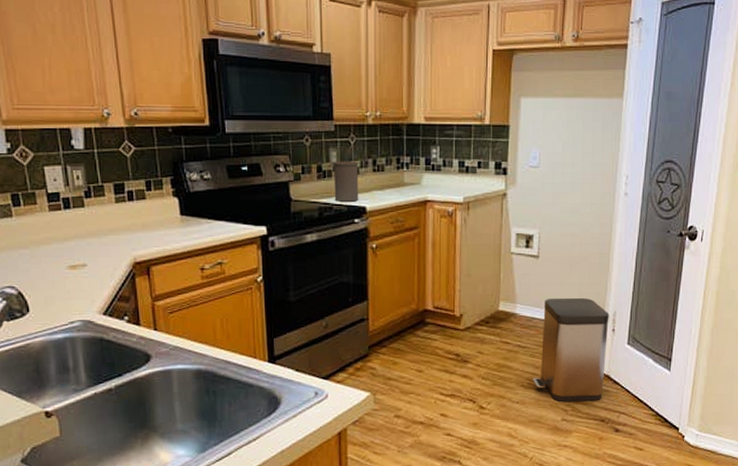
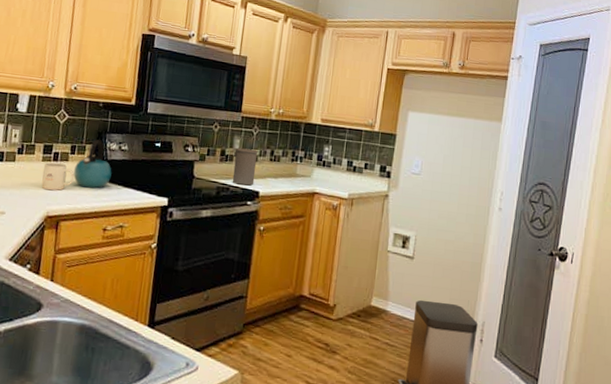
mug: none [118,203,157,234] -> present [41,162,75,191]
kettle: none [153,171,198,226] -> present [73,139,112,188]

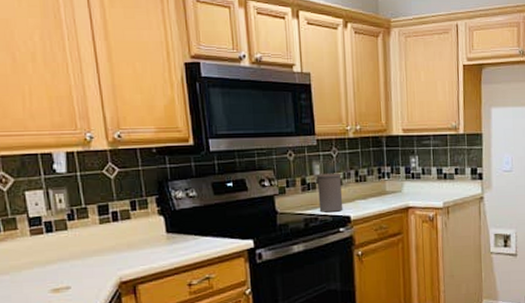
mug: present [41,162,75,191] -> none [103,223,142,255]
kettle: present [73,139,112,188] -> none [139,190,184,244]

